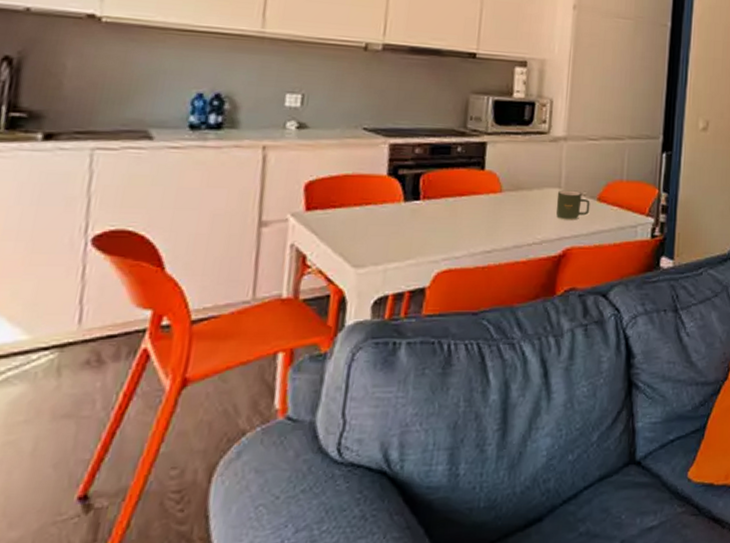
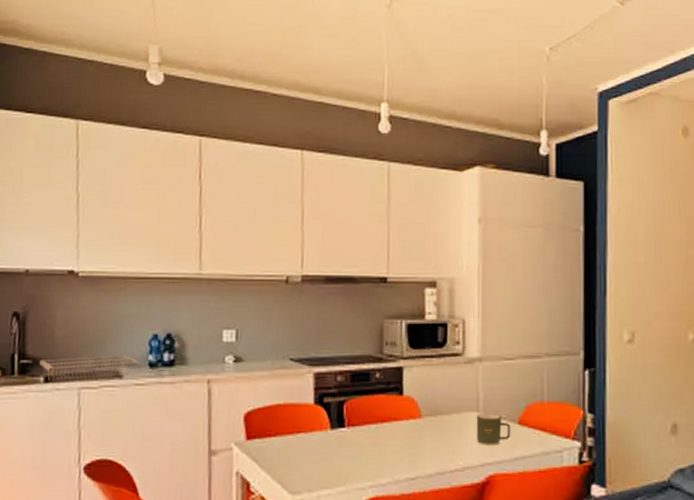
dish rack: none [38,113,178,140] -> present [40,355,140,381]

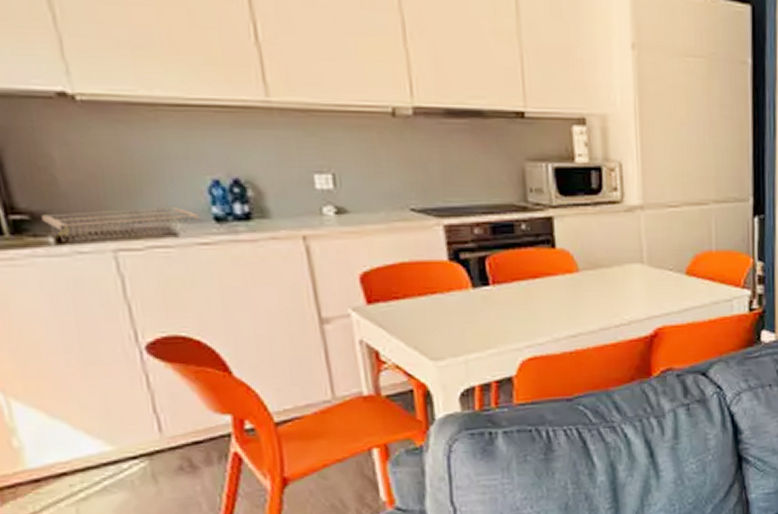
mug: present [476,414,511,445] -> none [640,265,679,298]

